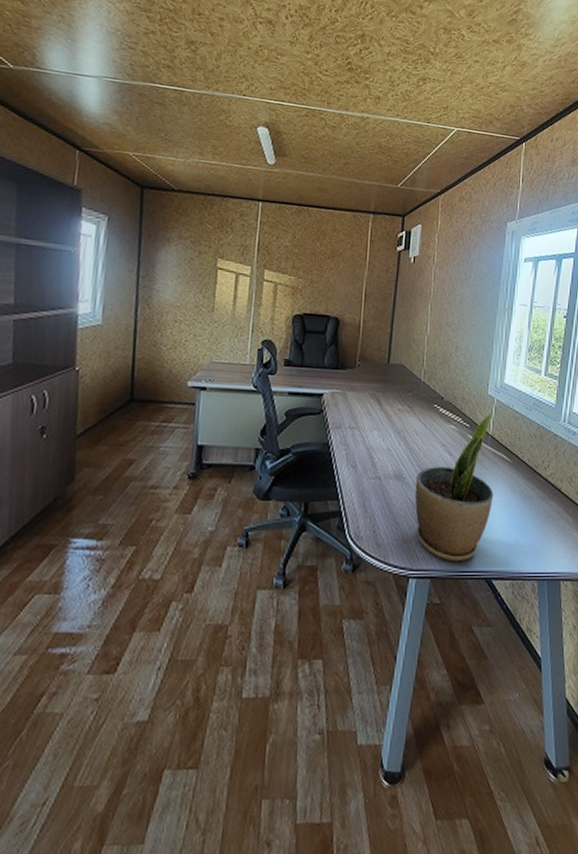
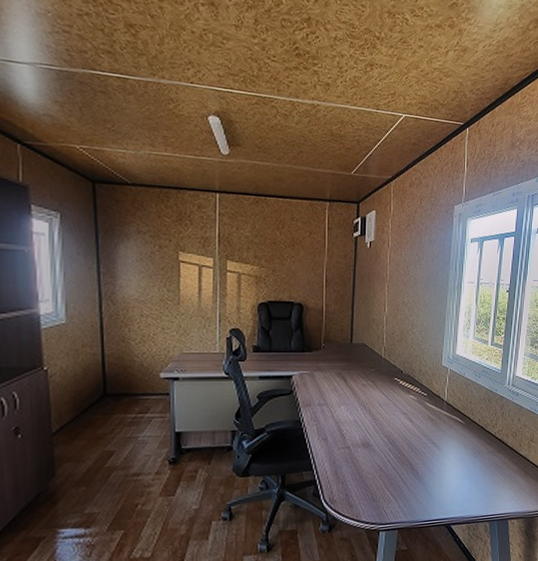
potted plant: present [414,414,493,562] -> none [381,383,449,514]

